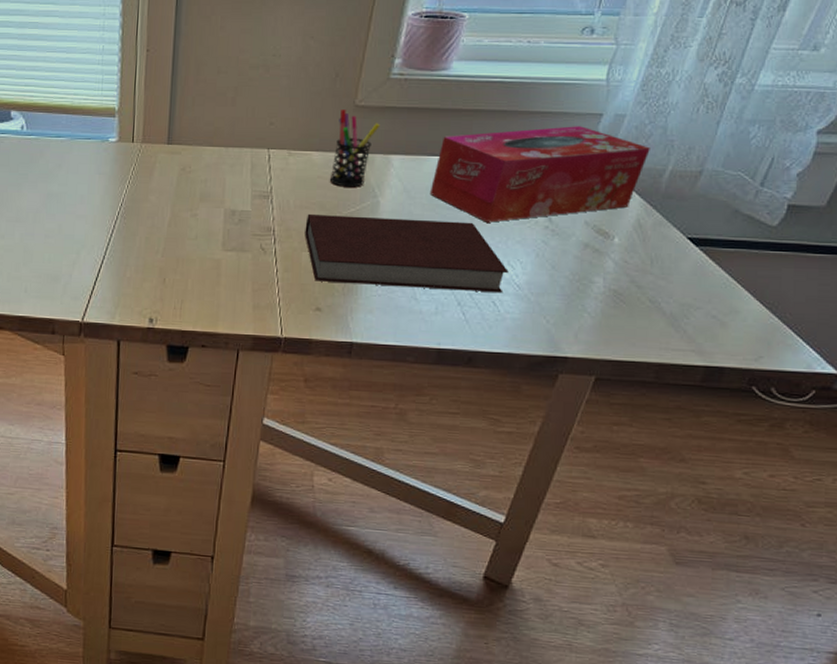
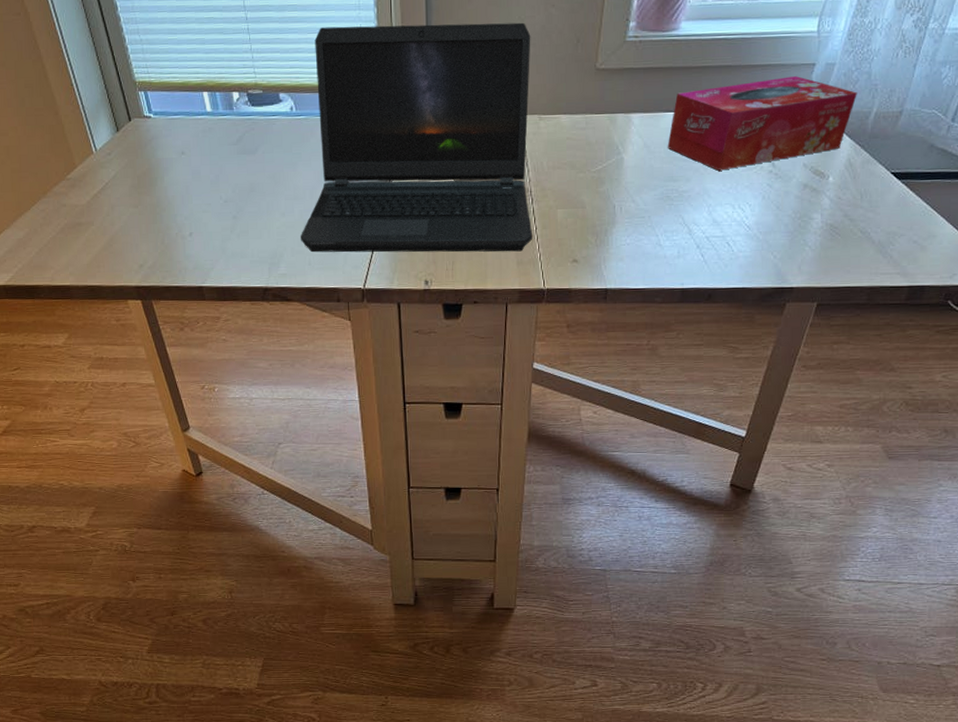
laptop computer: none [18,46,286,295] -> present [300,22,533,253]
notebook: present [305,213,509,292] -> none [559,171,739,236]
pen holder: present [329,109,381,187] -> none [577,73,620,147]

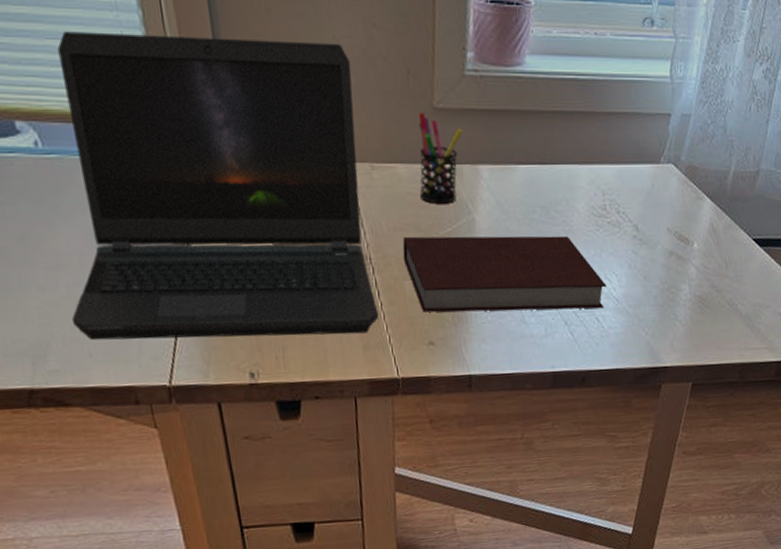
notebook: none [559,171,739,236] -> present [402,235,607,312]
pen holder: none [577,73,620,147] -> present [419,113,463,204]
tissue box: present [667,76,857,171] -> none [522,128,715,235]

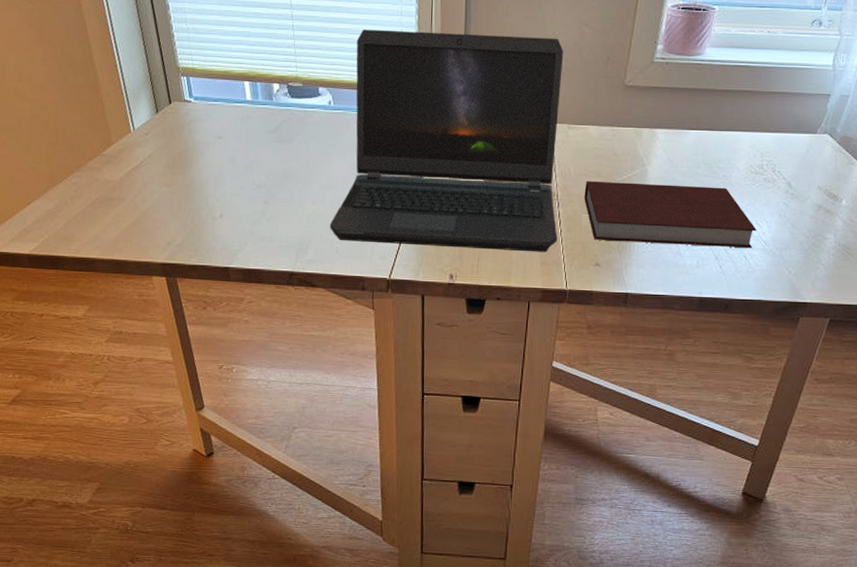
pen holder: present [419,113,463,204] -> none [604,89,647,157]

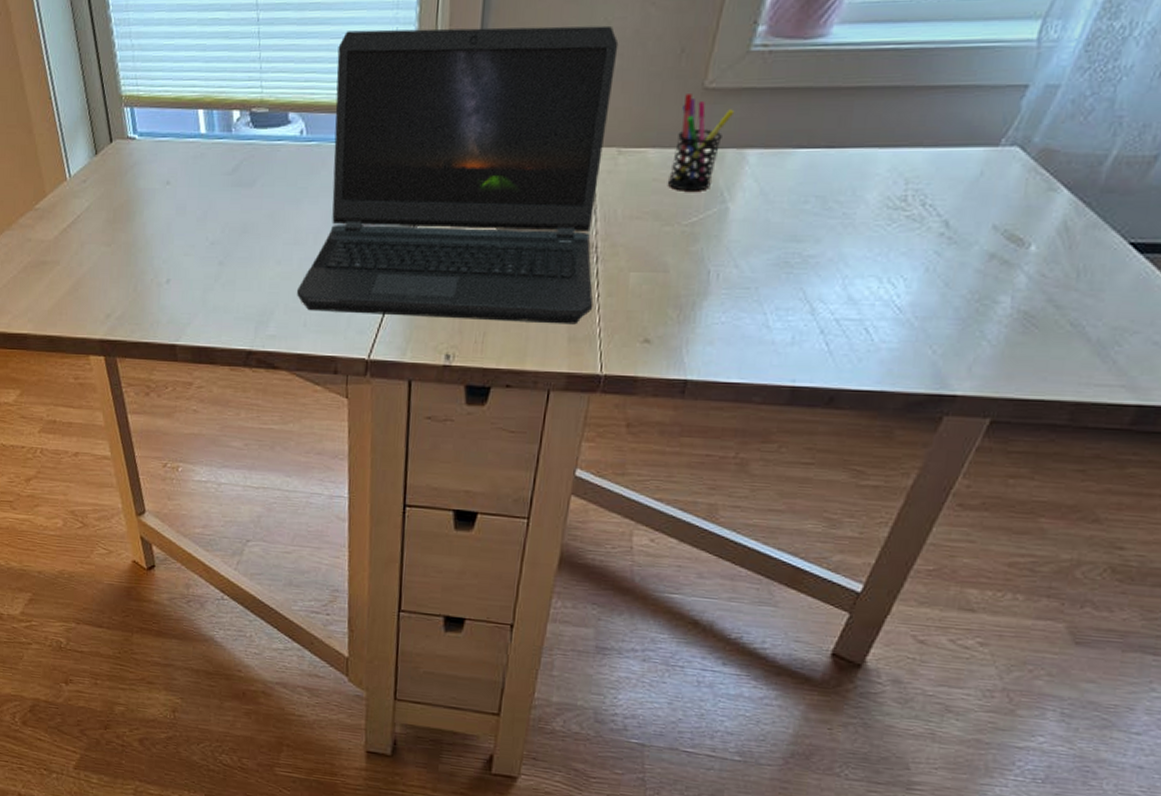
notebook: present [584,180,757,248] -> none [634,225,888,317]
pen holder: none [604,89,647,157] -> present [667,94,735,191]

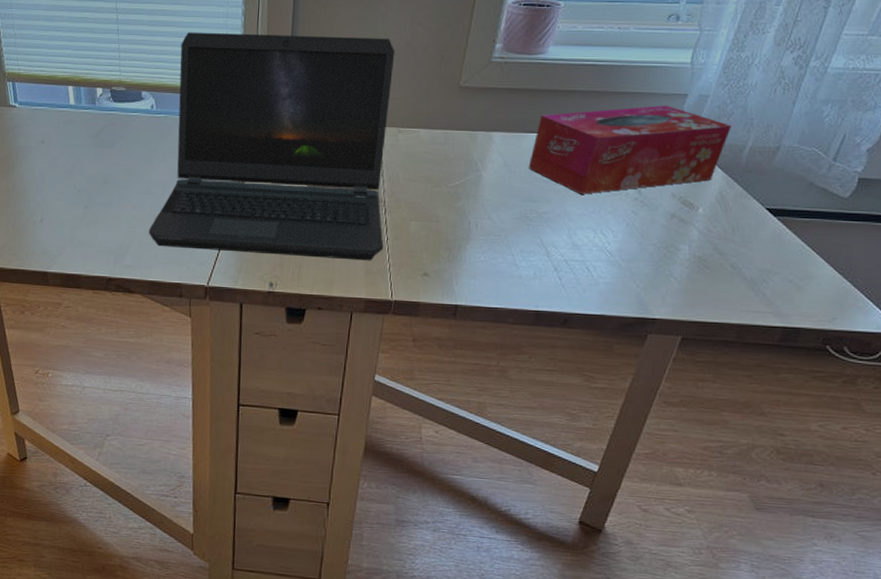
pen holder: present [667,94,735,191] -> none [435,90,483,162]
tissue box: none [792,102,1090,230] -> present [528,105,731,194]

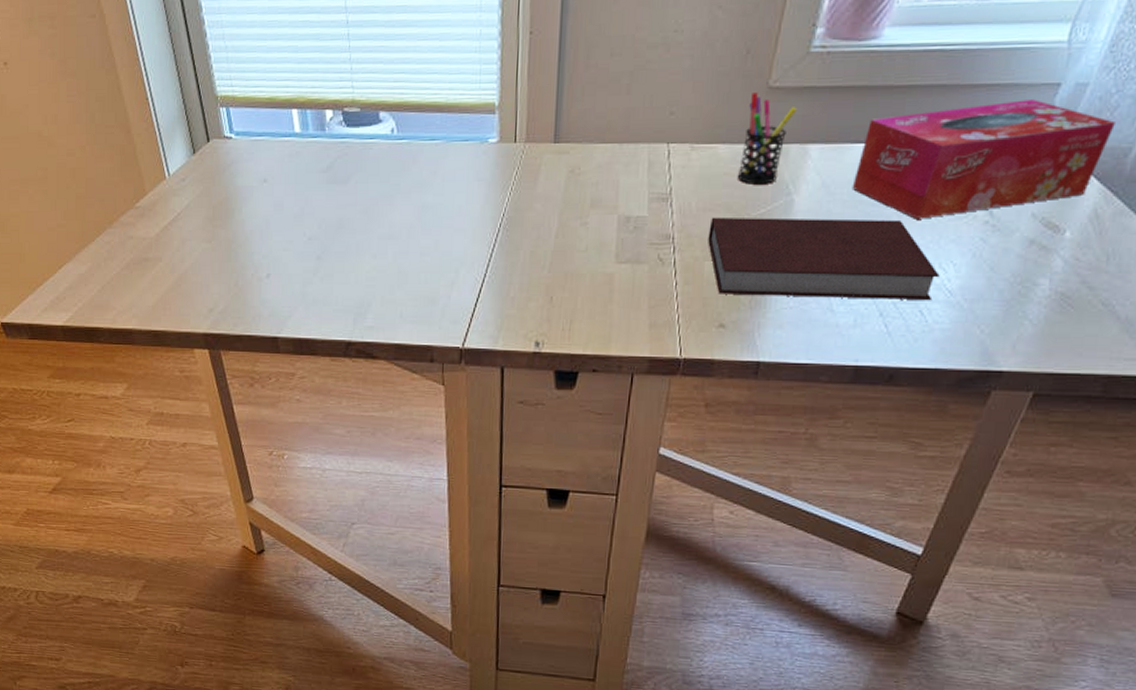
laptop computer: present [148,32,395,261] -> none [392,28,689,312]
notebook: none [413,186,601,259] -> present [708,217,940,300]
pen holder: none [435,90,483,162] -> present [737,92,798,184]

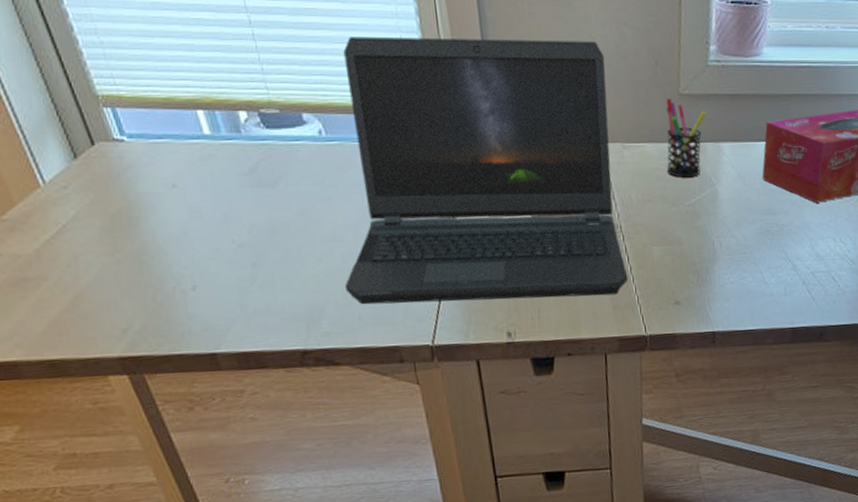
laptop computer: none [392,28,689,312] -> present [343,36,628,305]
notebook: present [708,217,940,300] -> none [650,203,842,275]

